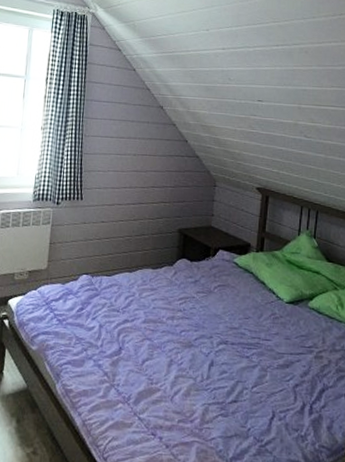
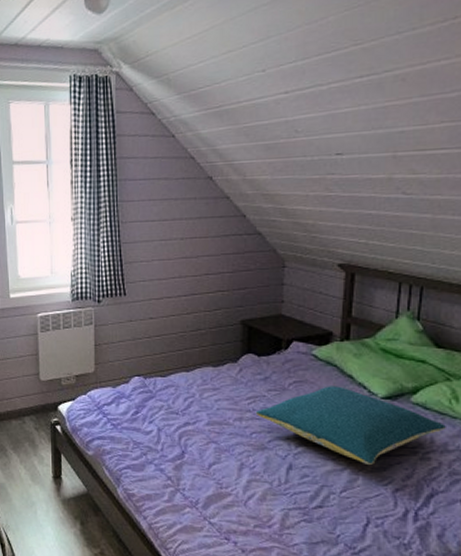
pillow: none [185,290,334,362] -> present [255,386,446,465]

